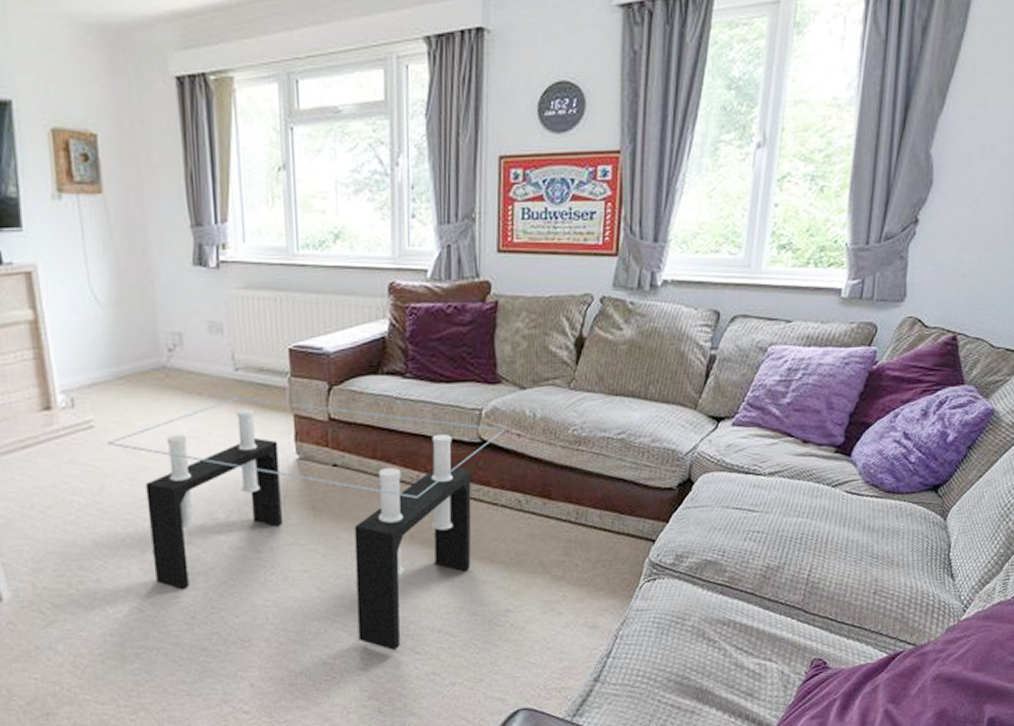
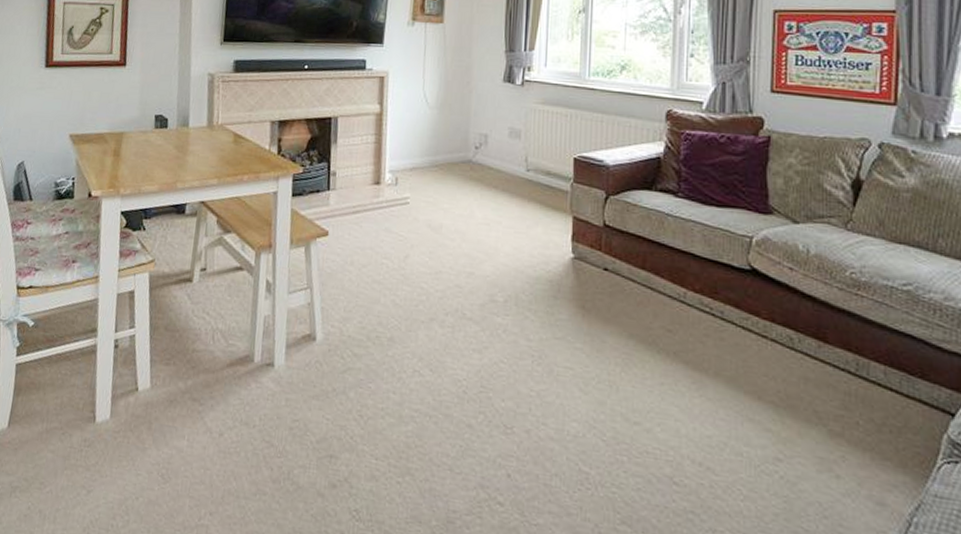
coffee table: present [107,396,504,651] -> none [417,193,775,475]

